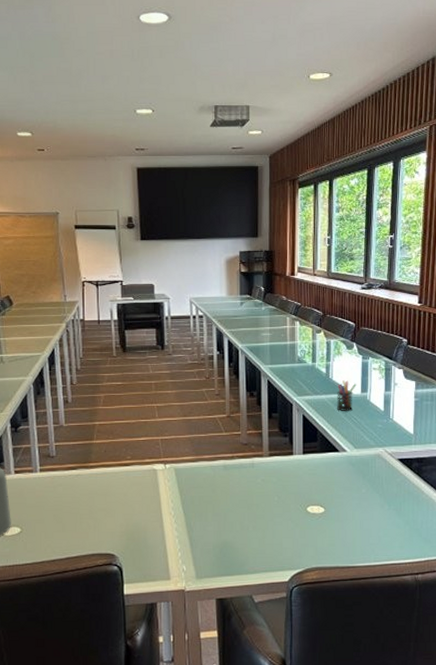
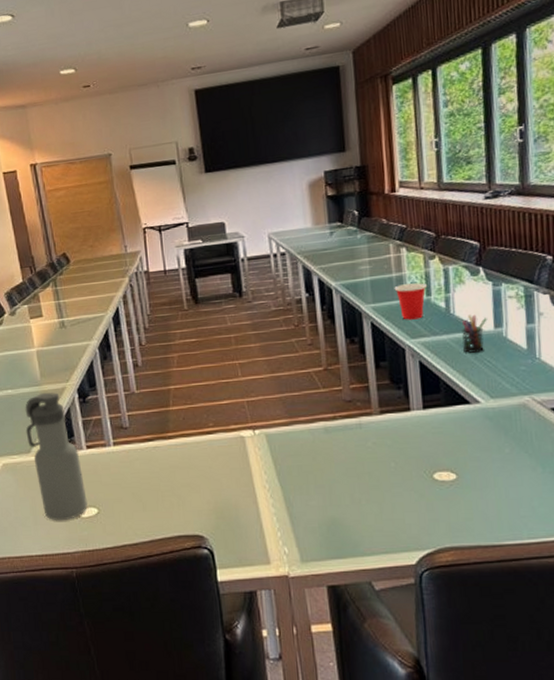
cup: none [288,351,314,381] -> present [394,283,428,320]

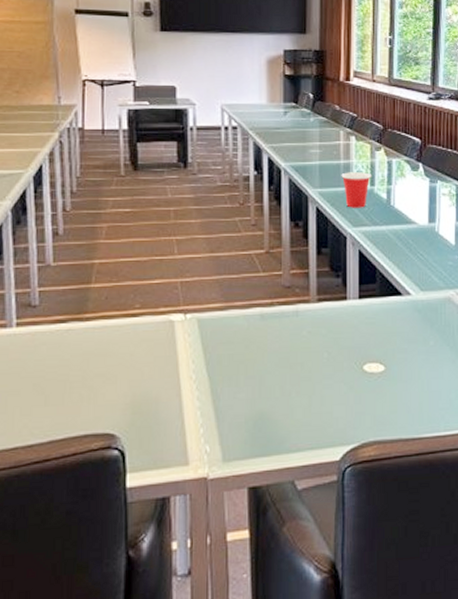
pen holder: present [462,314,487,353] -> none [399,208,423,245]

